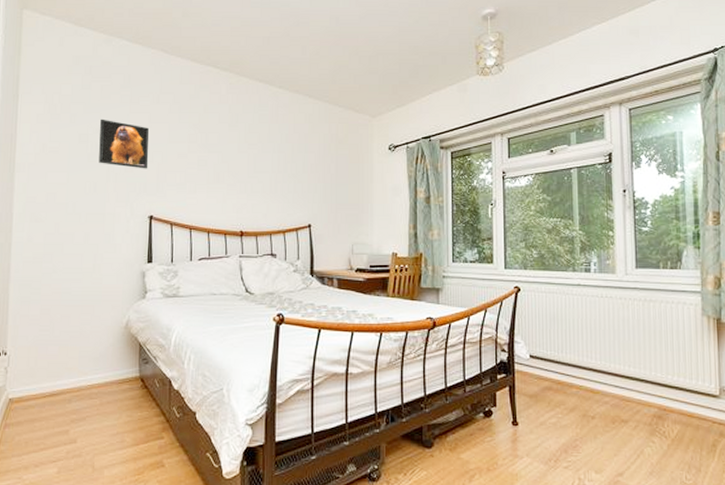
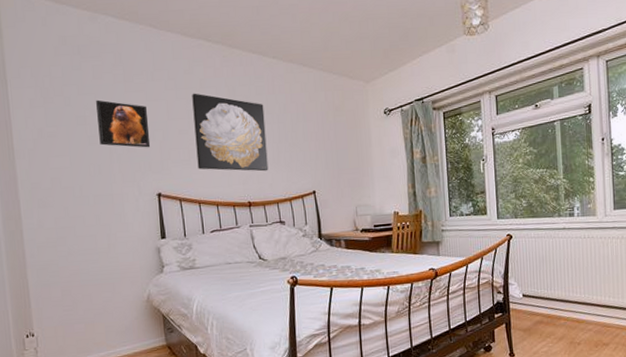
wall art: none [193,117,266,201] -> present [192,93,269,172]

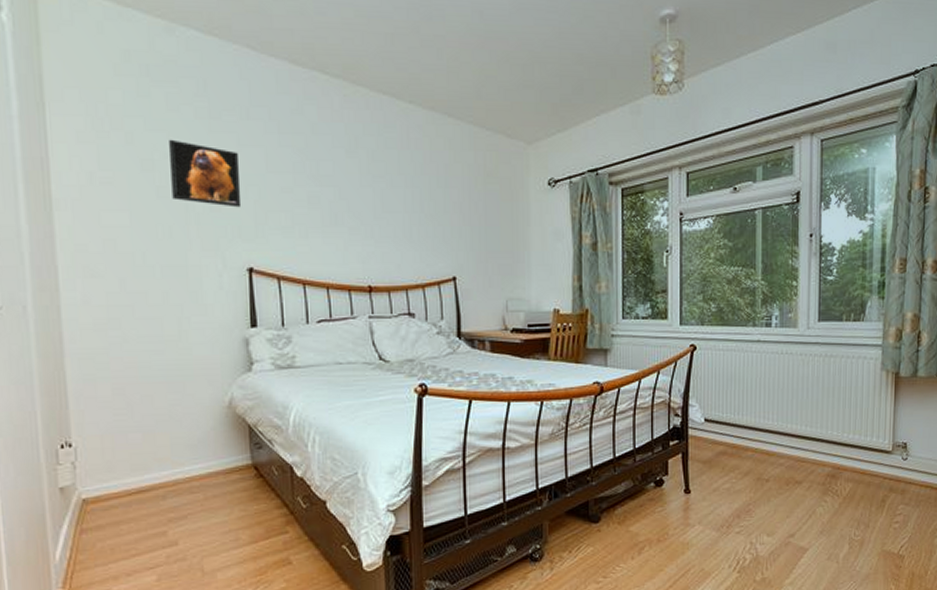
wall art: present [192,93,269,172] -> none [300,140,397,248]

